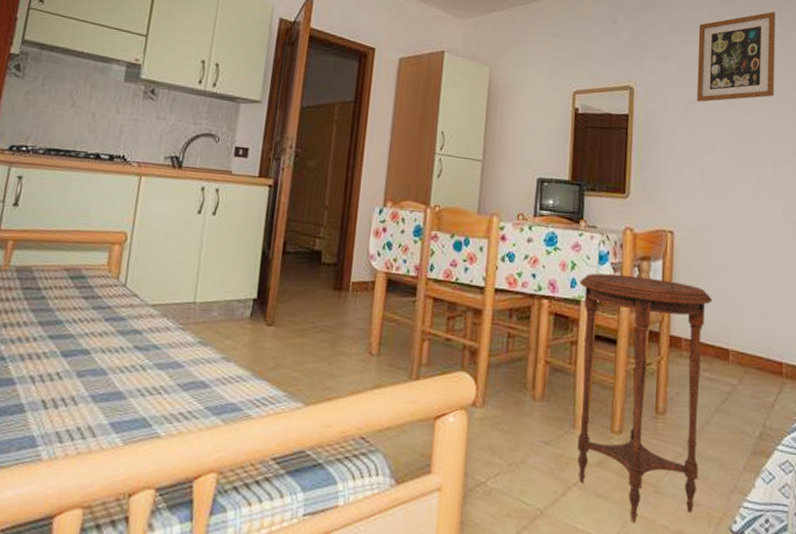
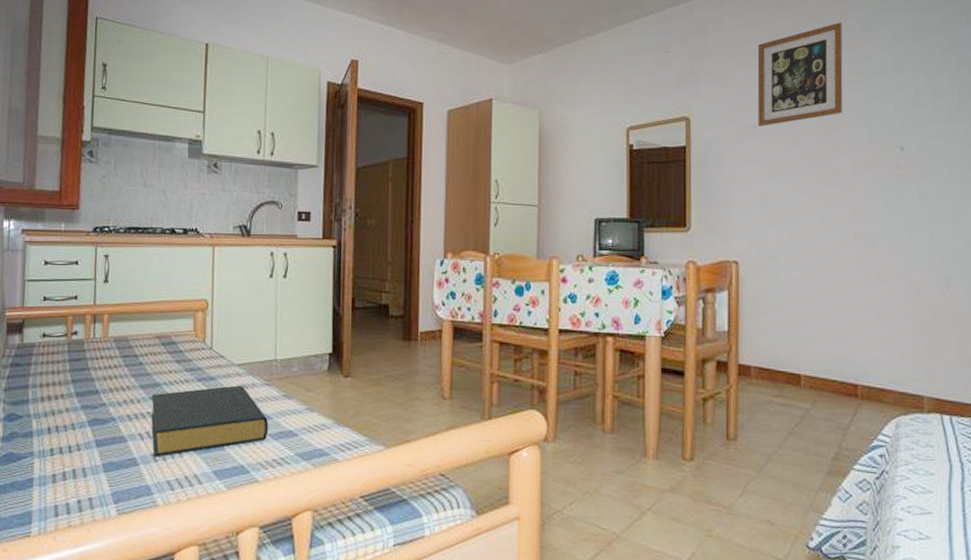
hardback book: none [43,328,179,404] -> present [151,385,269,457]
side table: present [577,273,712,524] -> none [643,307,781,544]

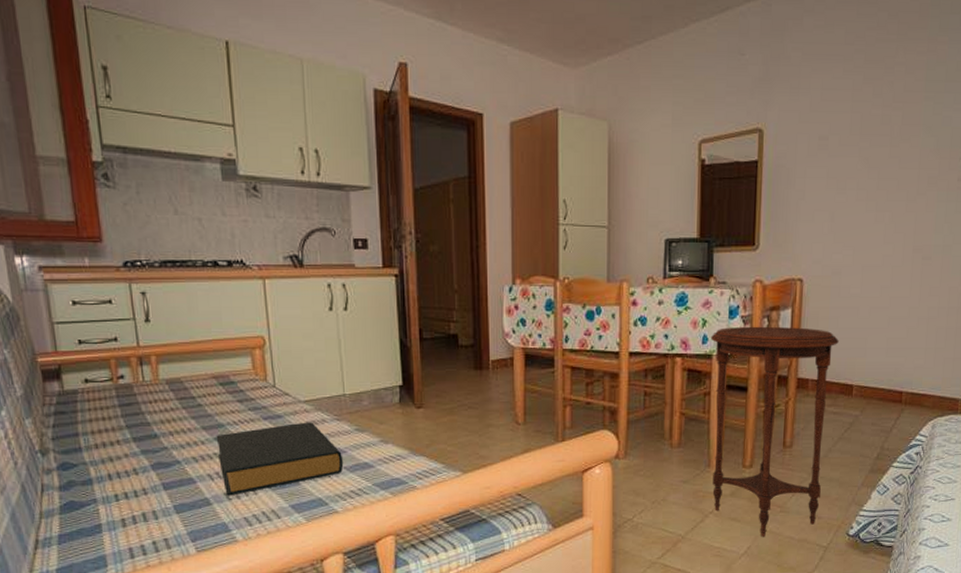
side table: none [643,307,781,544] -> present [710,326,839,538]
wall art: present [757,22,843,126] -> none [830,22,921,138]

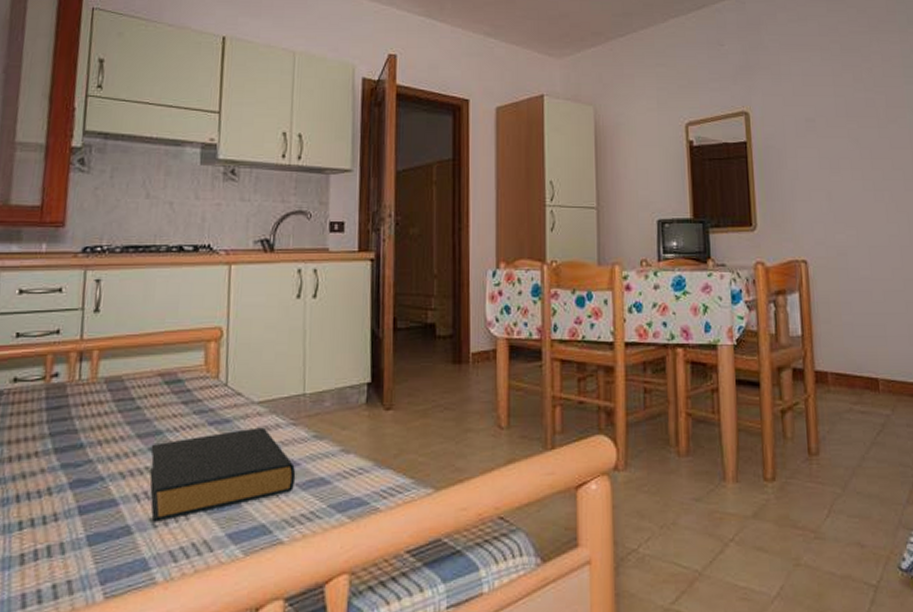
side table: present [710,326,839,538] -> none [713,312,860,574]

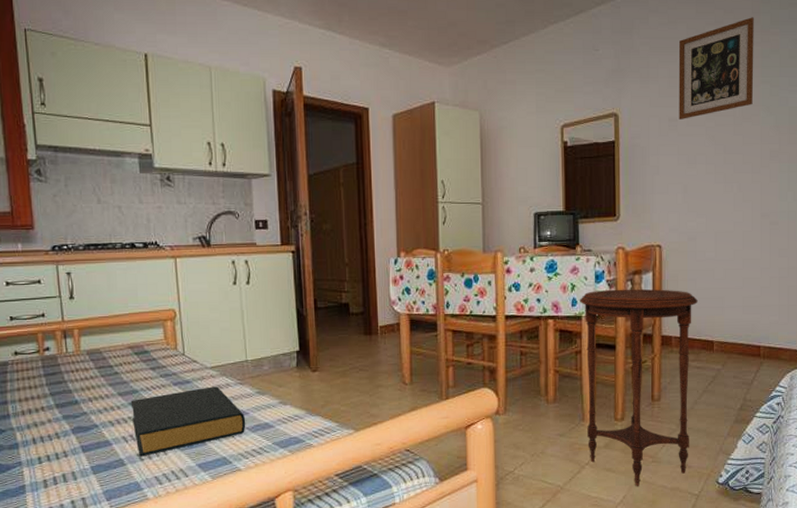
side table: none [713,312,860,574] -> present [579,288,698,487]
wall art: none [810,16,897,120] -> present [678,17,754,119]

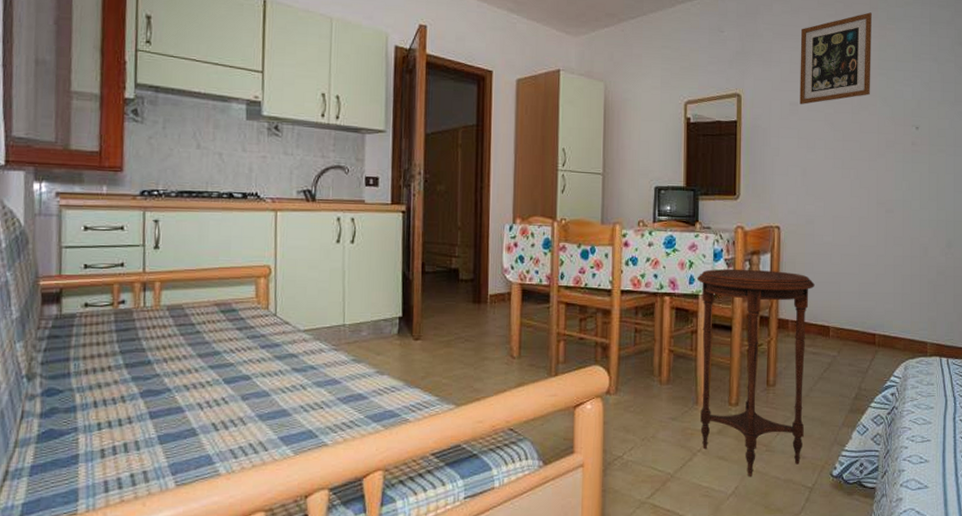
hardback book: present [130,386,246,457] -> none [210,351,338,426]

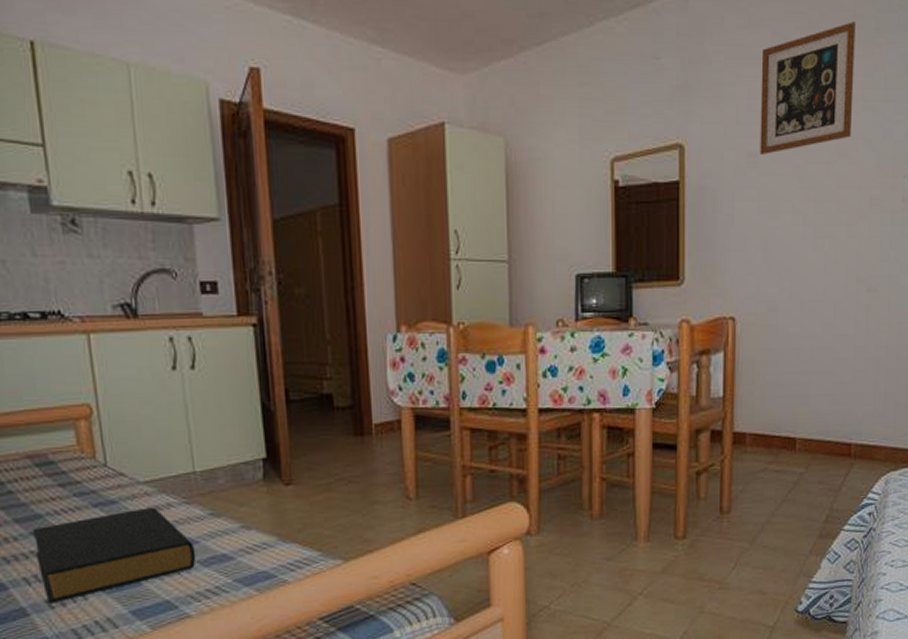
hardback book: none [210,351,338,426] -> present [32,507,196,604]
side table: present [696,268,815,478] -> none [632,373,778,620]

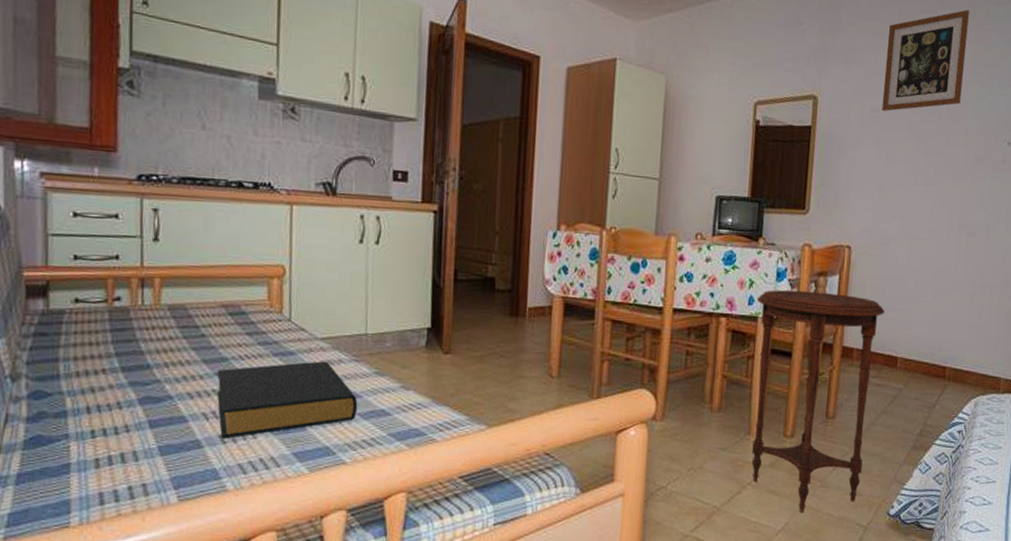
side table: none [632,373,778,620] -> present [751,290,885,514]

